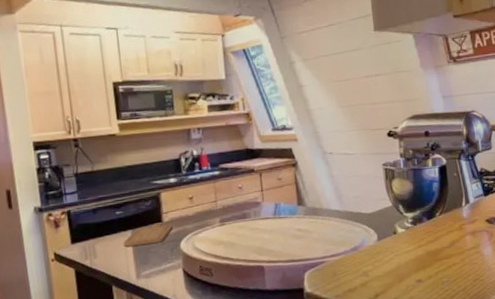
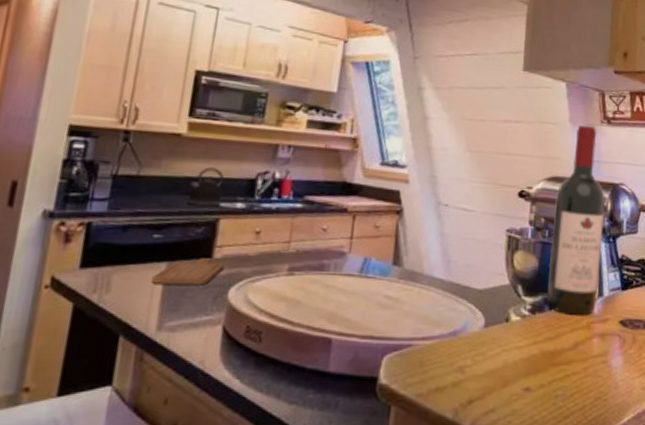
kettle: none [131,155,159,187] -> present [187,167,224,208]
wine bottle: none [418,67,465,221] -> present [546,125,606,315]

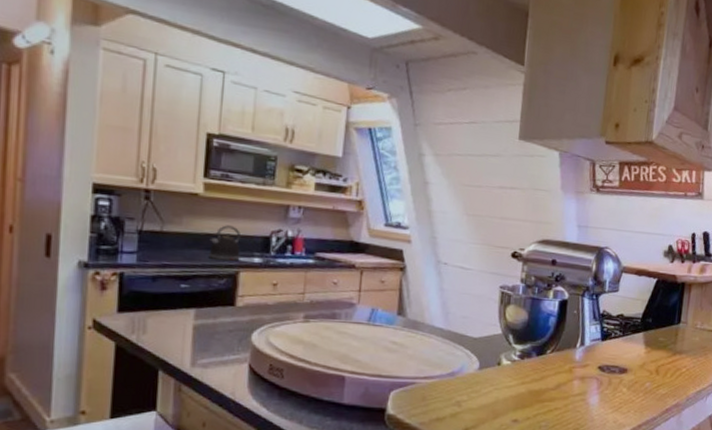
chopping board: present [151,258,224,285] -> none [182,306,246,329]
wine bottle: present [546,125,606,315] -> none [534,193,592,361]

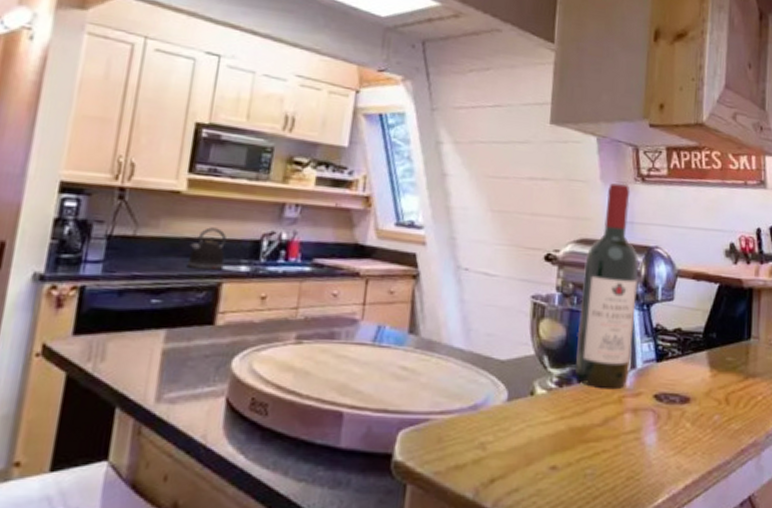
wine bottle: none [534,193,592,361] -> present [574,183,640,388]

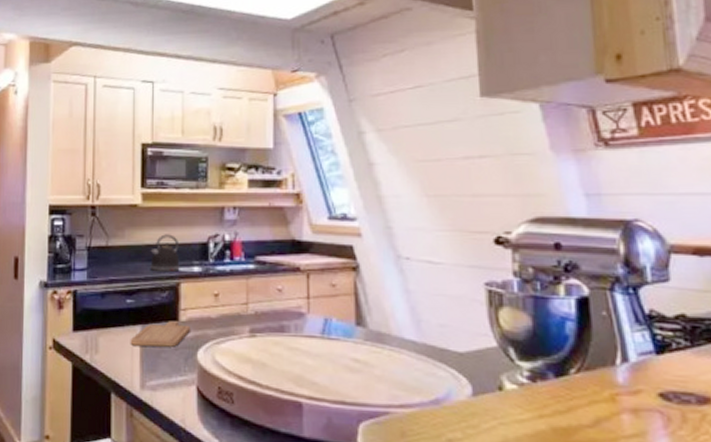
chopping board: none [149,325,227,354] -> present [130,321,190,347]
wine bottle: present [574,183,640,388] -> none [544,151,620,385]

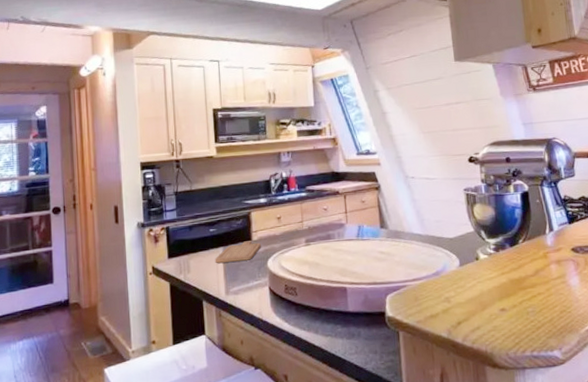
kettle: present [150,234,180,273] -> none [226,176,250,206]

